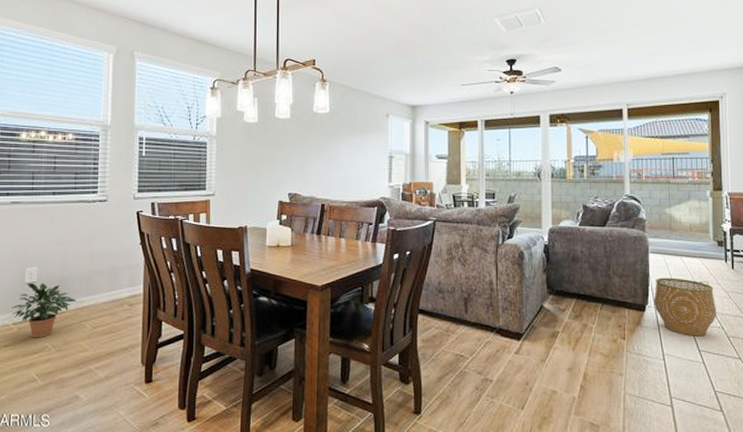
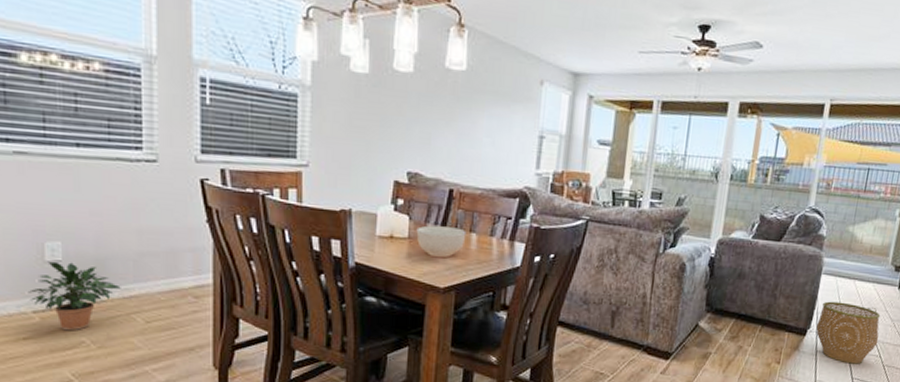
bowl: none [297,235,337,261] -> present [416,225,467,258]

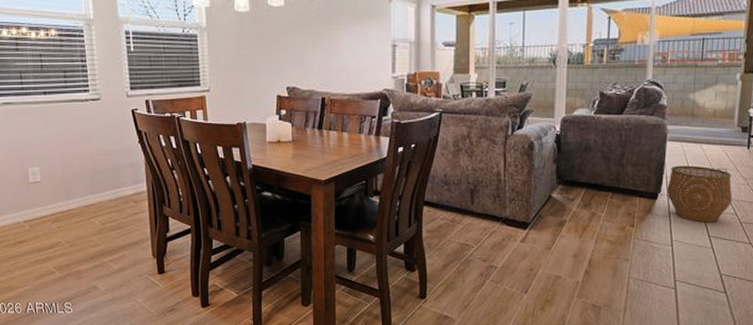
potted plant: present [27,261,121,331] -> none [19,182,82,234]
bowl: present [416,225,467,258] -> none [298,129,339,156]

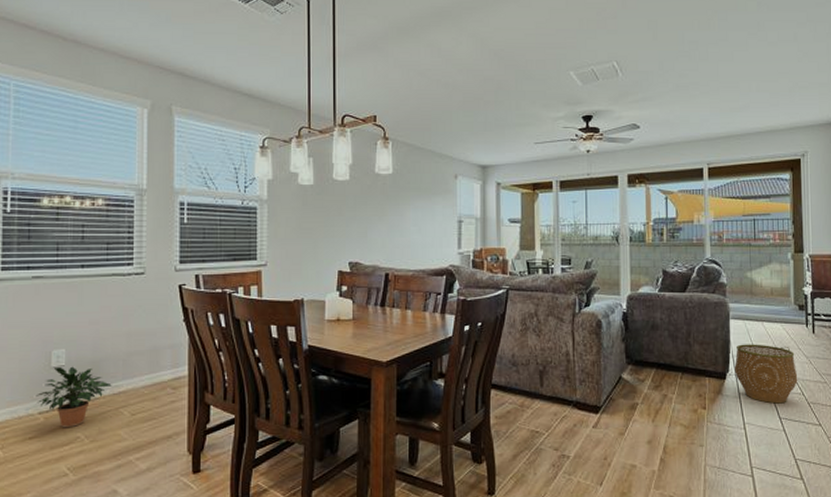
potted plant: none [19,182,82,234] -> present [35,366,112,428]

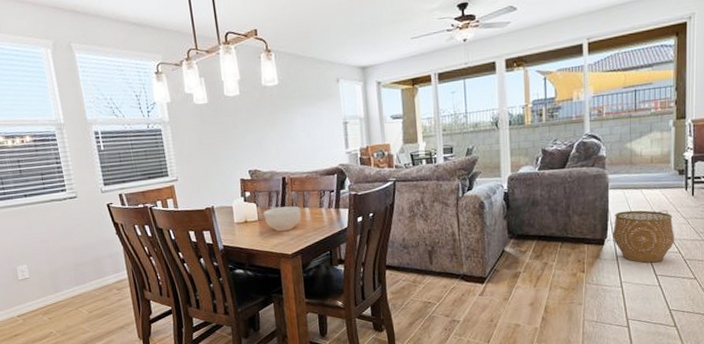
potted plant: present [35,366,112,428] -> none [12,278,69,326]
bowl: none [359,306,403,335] -> present [263,205,302,232]

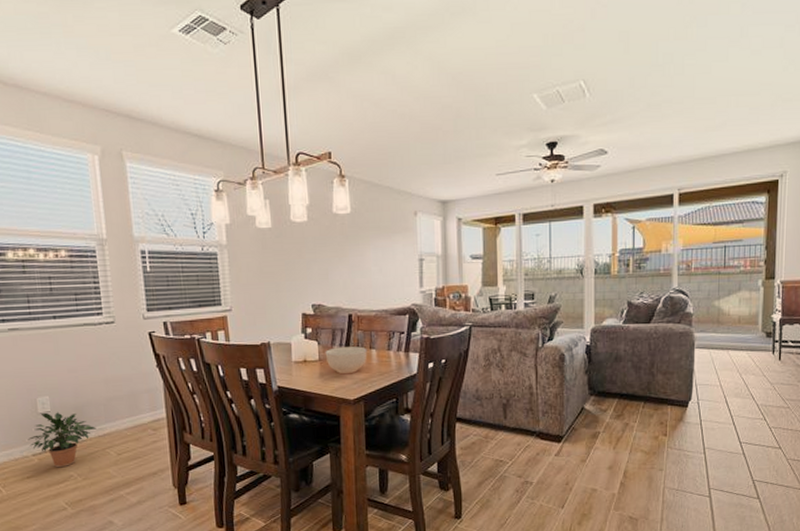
potted plant: none [12,278,69,326] -> present [27,412,96,468]
basket: present [613,210,675,263] -> none [697,372,761,429]

